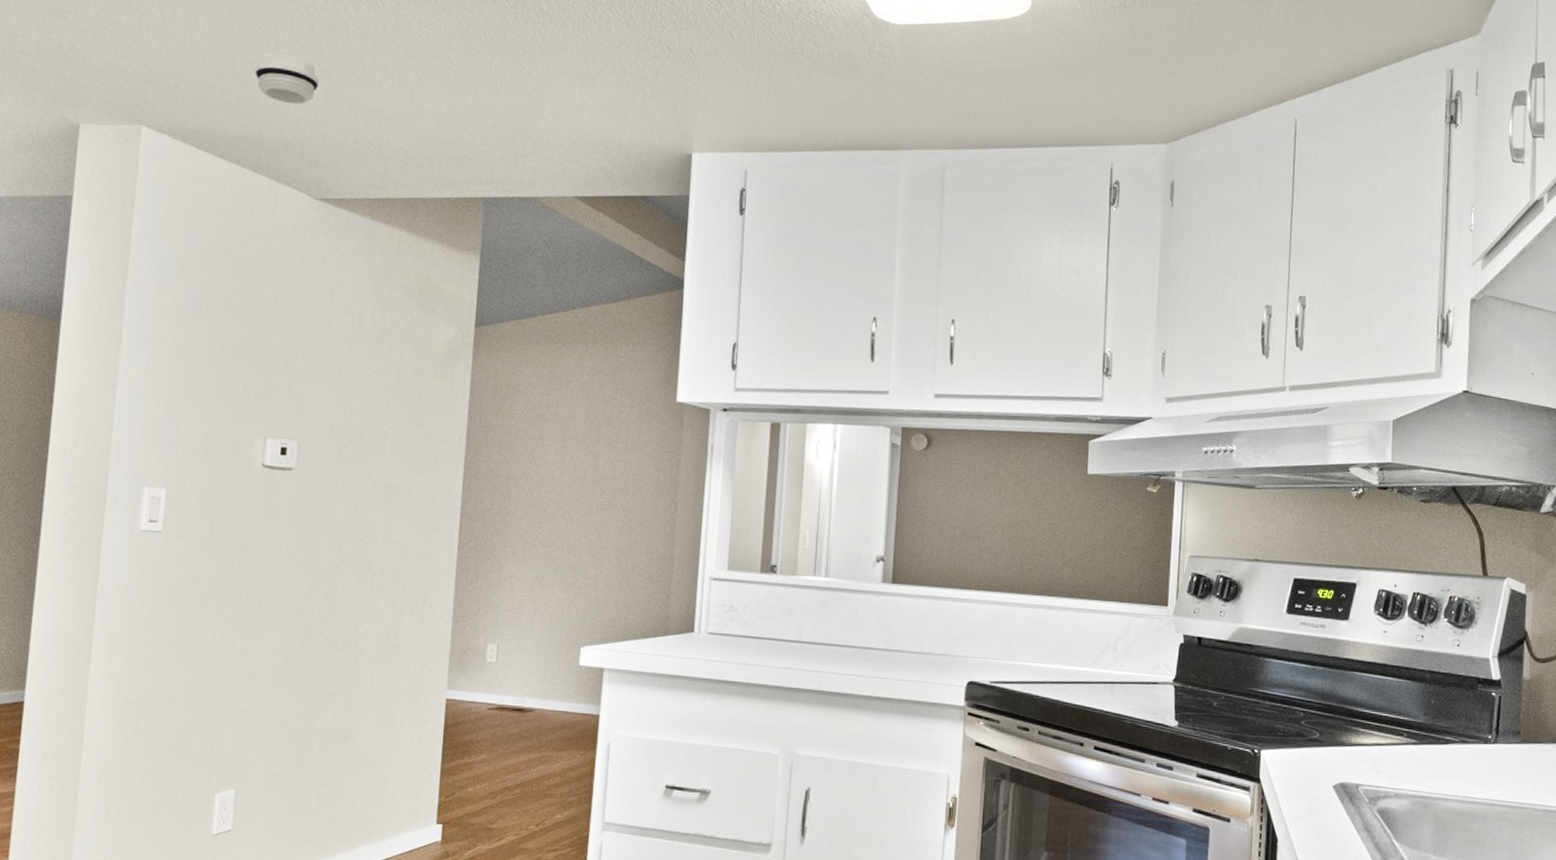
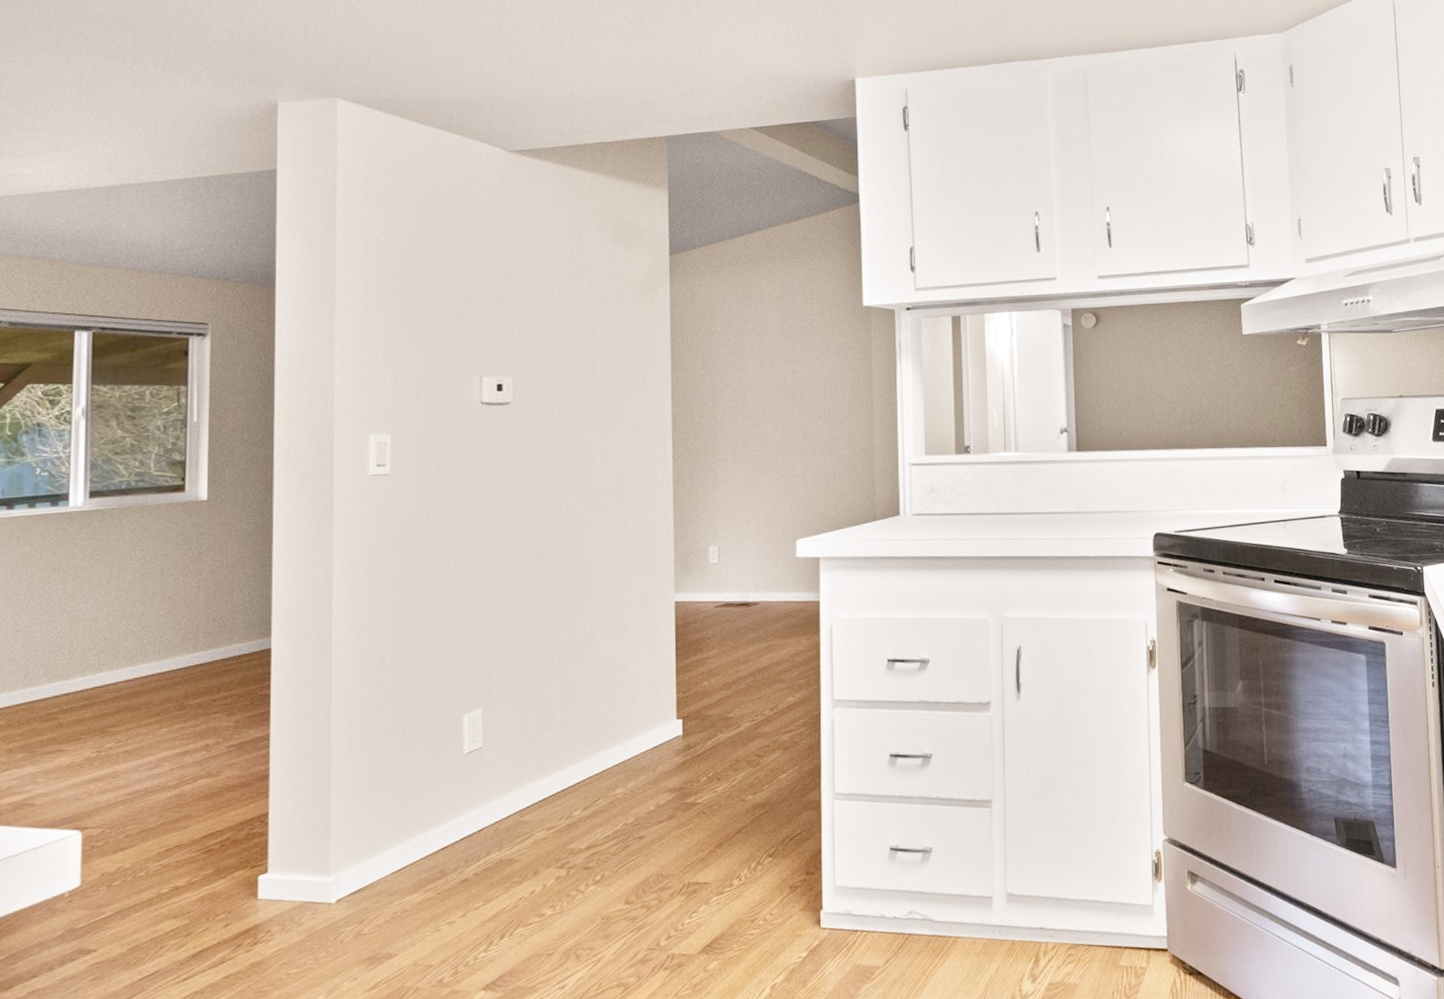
smoke detector: present [255,52,320,105] -> none [440,20,503,66]

